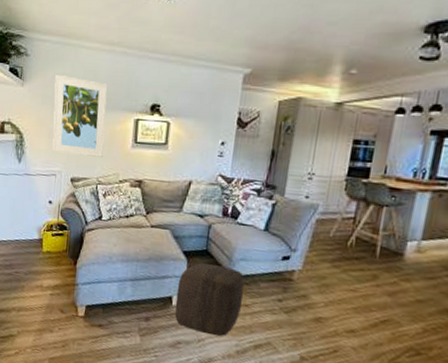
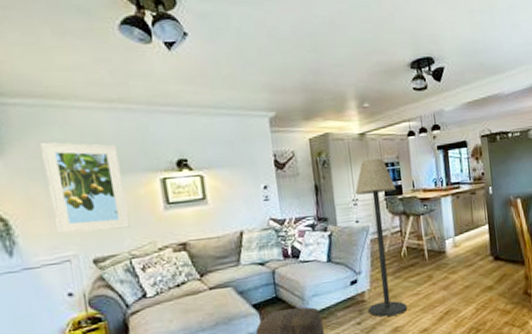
floor lamp: none [294,132,364,306] -> present [355,158,408,317]

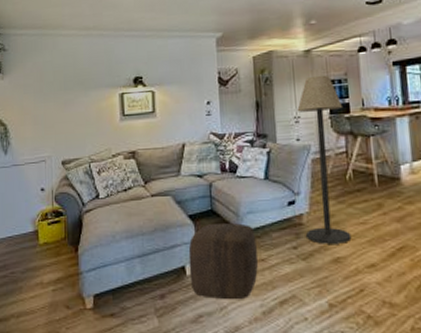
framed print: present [40,141,130,235] -> none [35,63,92,139]

